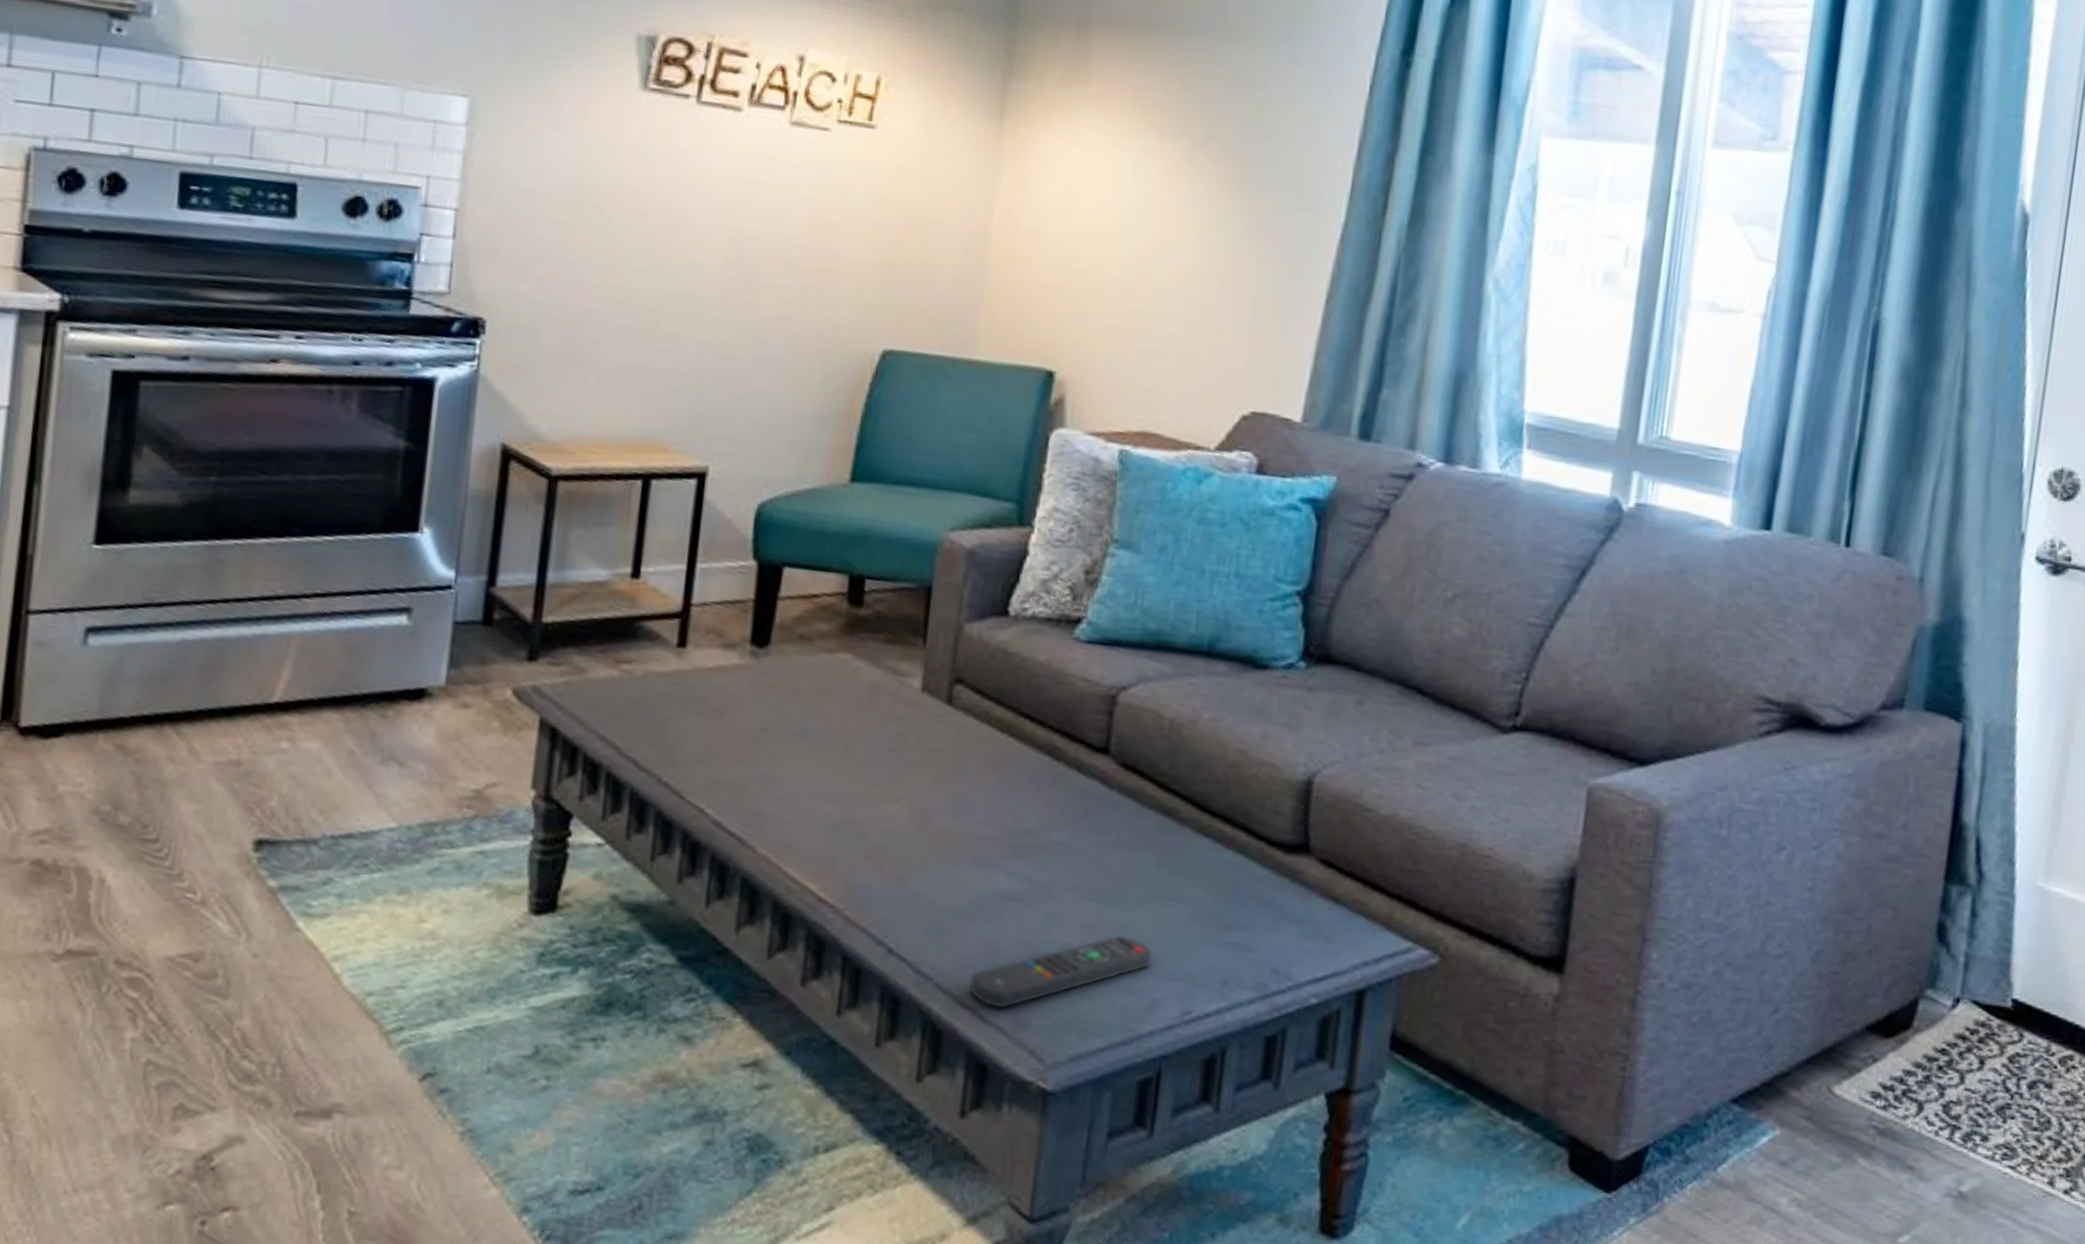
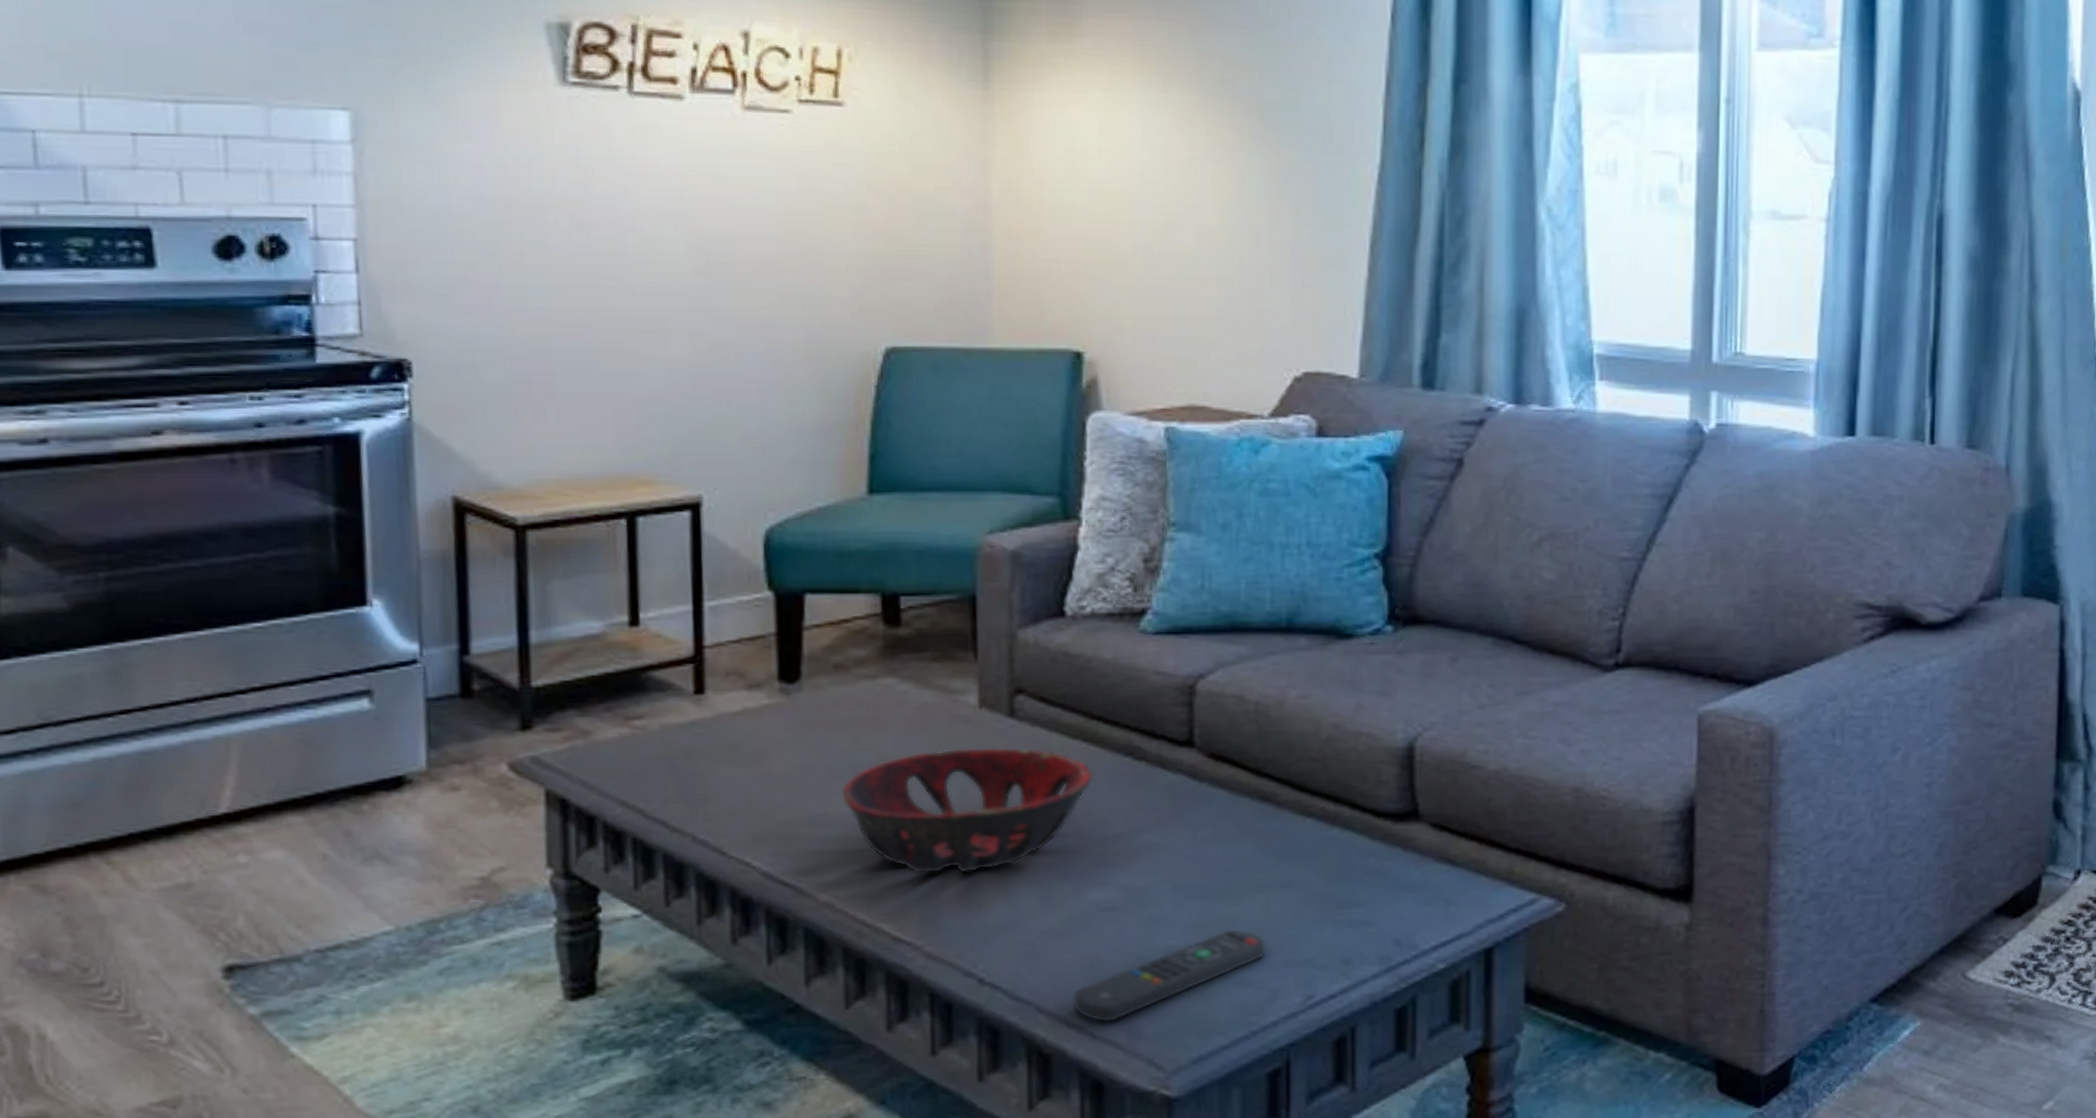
decorative bowl: none [789,726,1016,847] -> present [840,747,1094,874]

